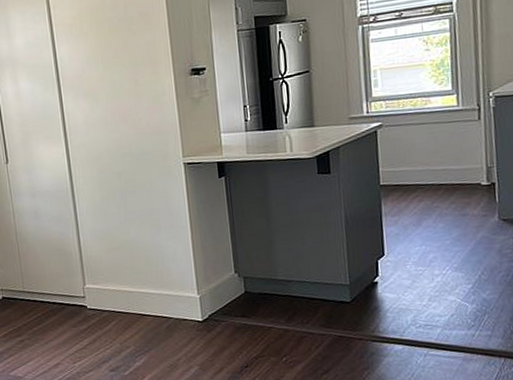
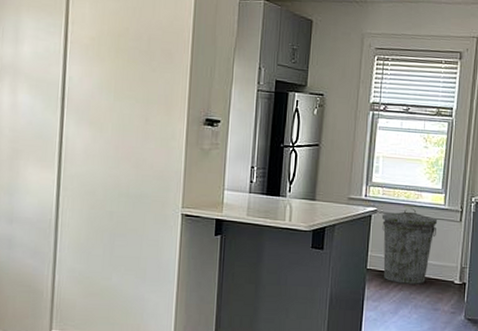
trash can: none [389,115,453,195] -> present [382,207,438,284]

